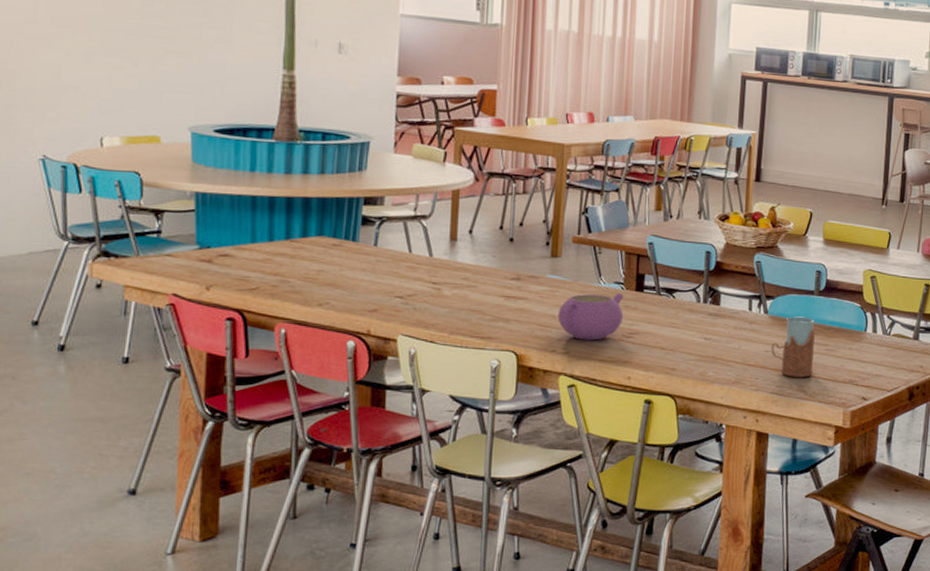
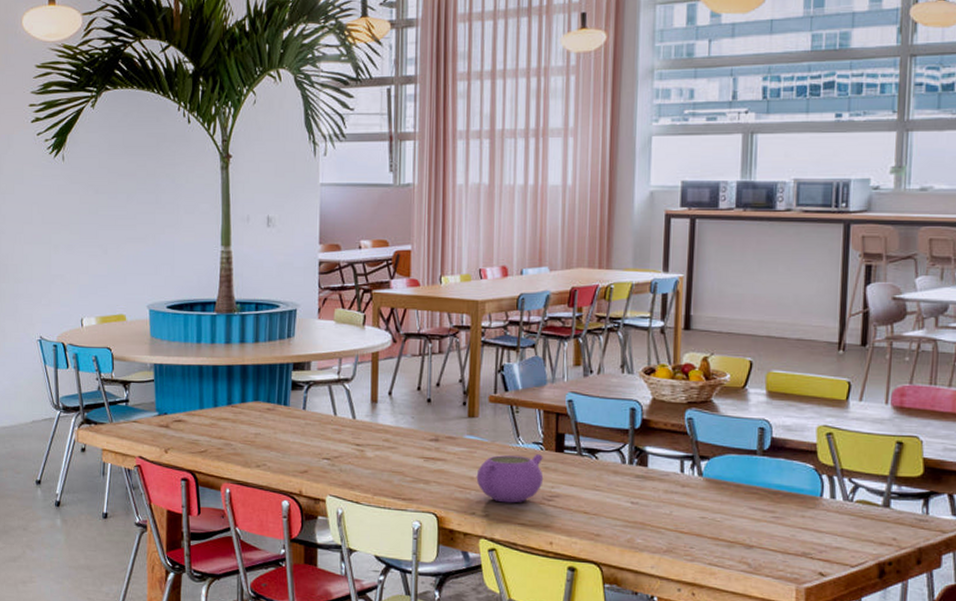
drinking glass: present [771,316,815,377] -> none [707,479,759,548]

